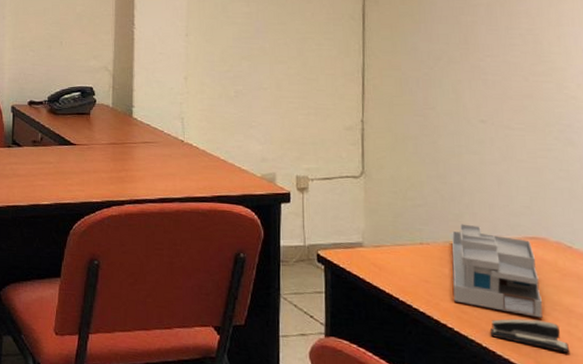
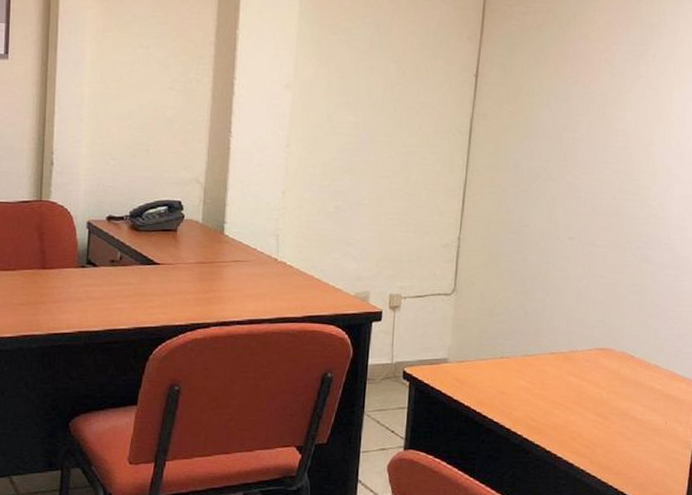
desk organizer: present [451,223,543,318] -> none [526,337,603,422]
stapler: present [490,318,570,353] -> none [554,423,621,452]

